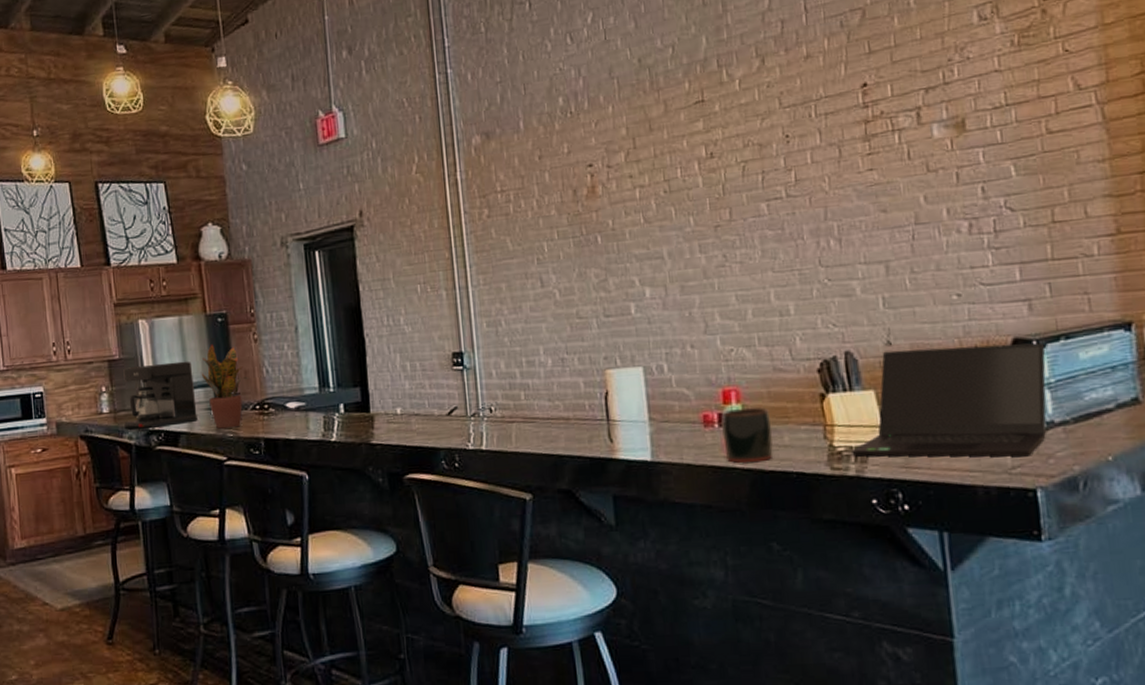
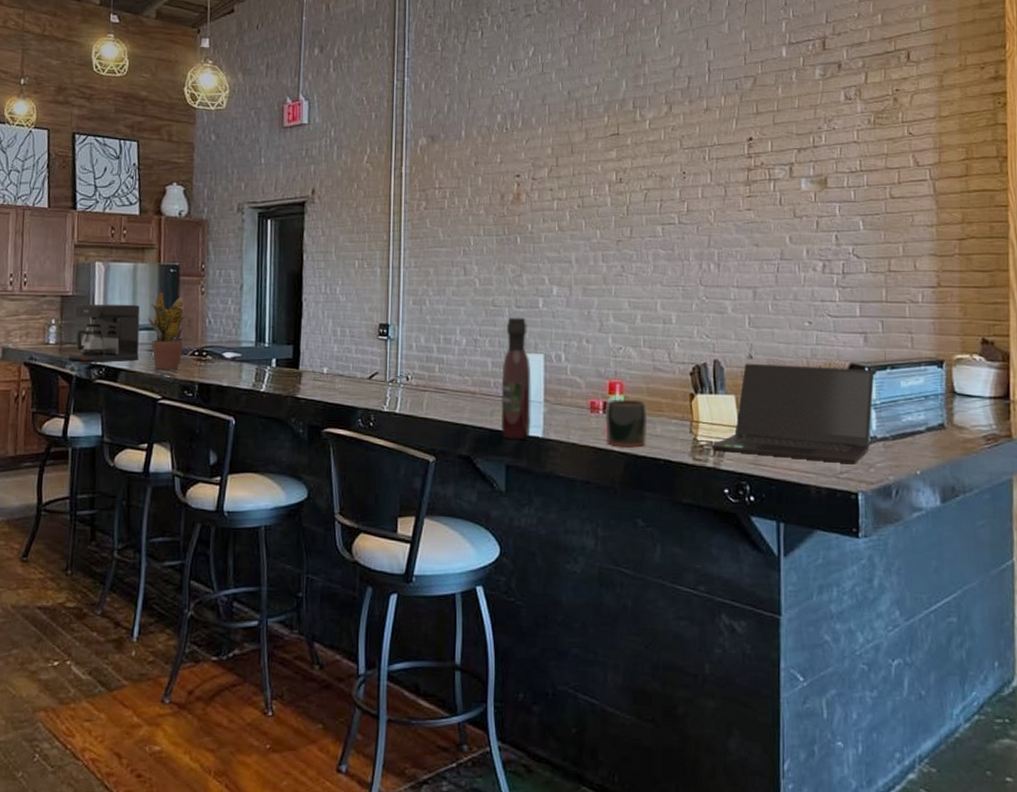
wine bottle: none [595,327,638,467] -> present [501,317,532,440]

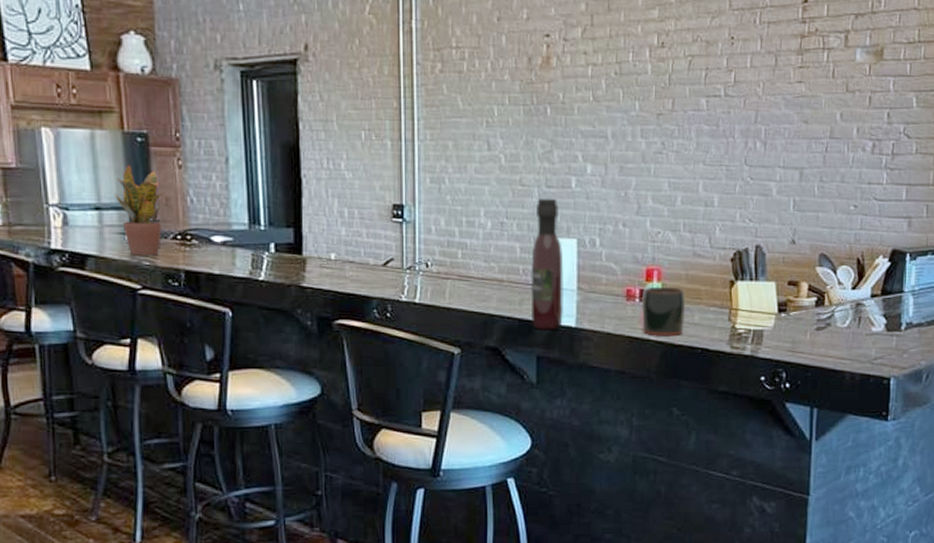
coffee maker: present [68,303,141,363] -> none [20,178,109,248]
laptop: present [712,363,875,465] -> none [750,249,916,350]

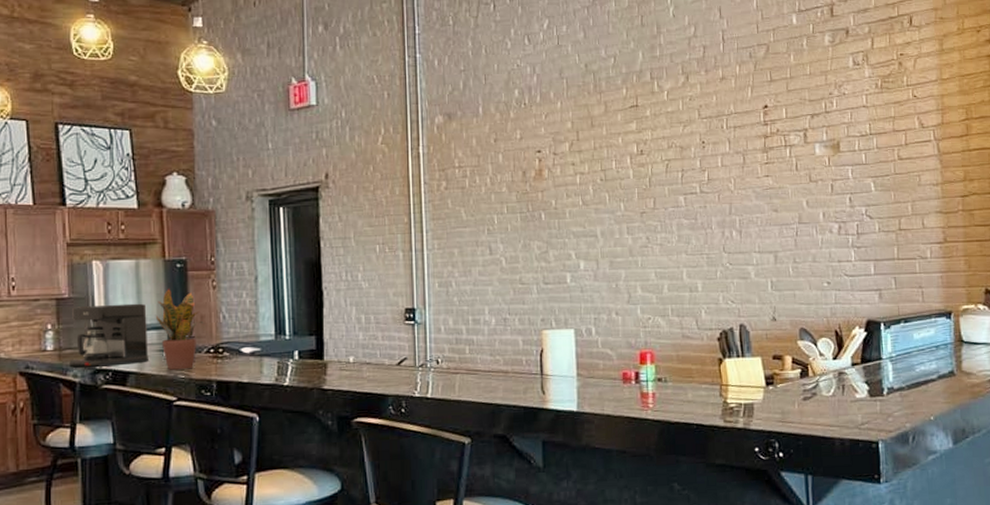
coffee maker: none [20,178,109,248] -> present [69,303,149,369]
wine bottle: present [530,198,564,330] -> none [533,293,566,416]
mug: present [641,286,686,335] -> none [637,367,680,415]

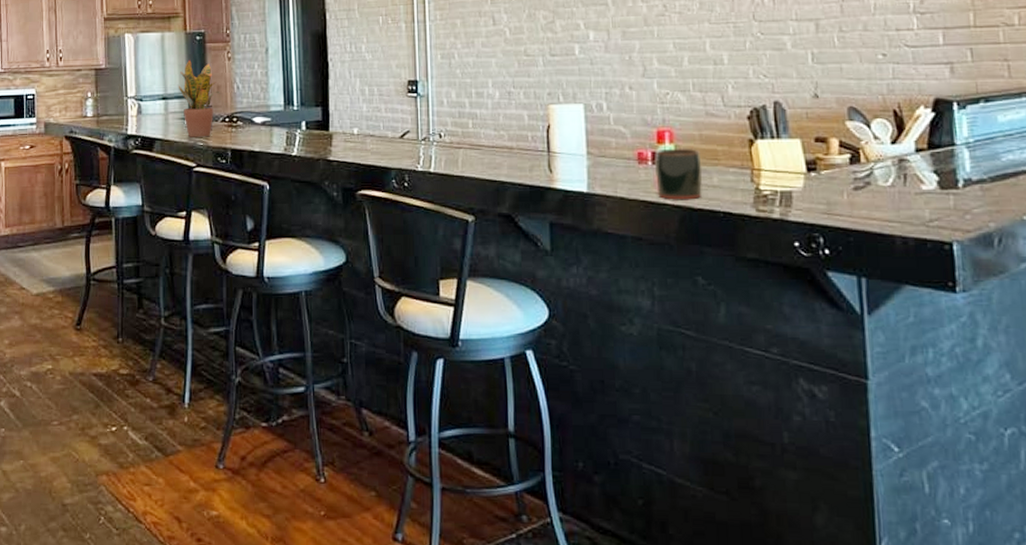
coffee maker: present [69,303,149,369] -> none [105,73,172,134]
mug: none [637,367,680,415] -> present [654,147,703,199]

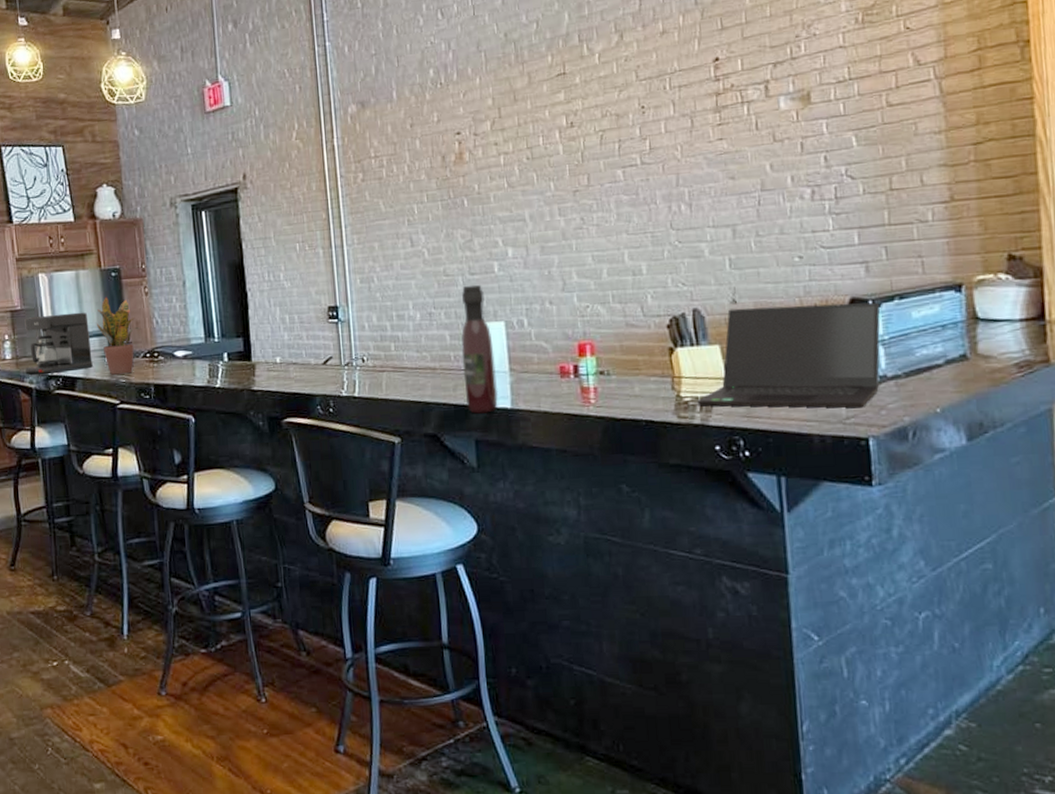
coffee maker: none [105,73,172,134] -> present [24,312,93,375]
wine bottle: none [539,66,575,196] -> present [461,284,499,414]
mug: present [654,147,703,199] -> none [576,359,625,411]
laptop: none [777,103,966,211] -> present [697,302,881,408]

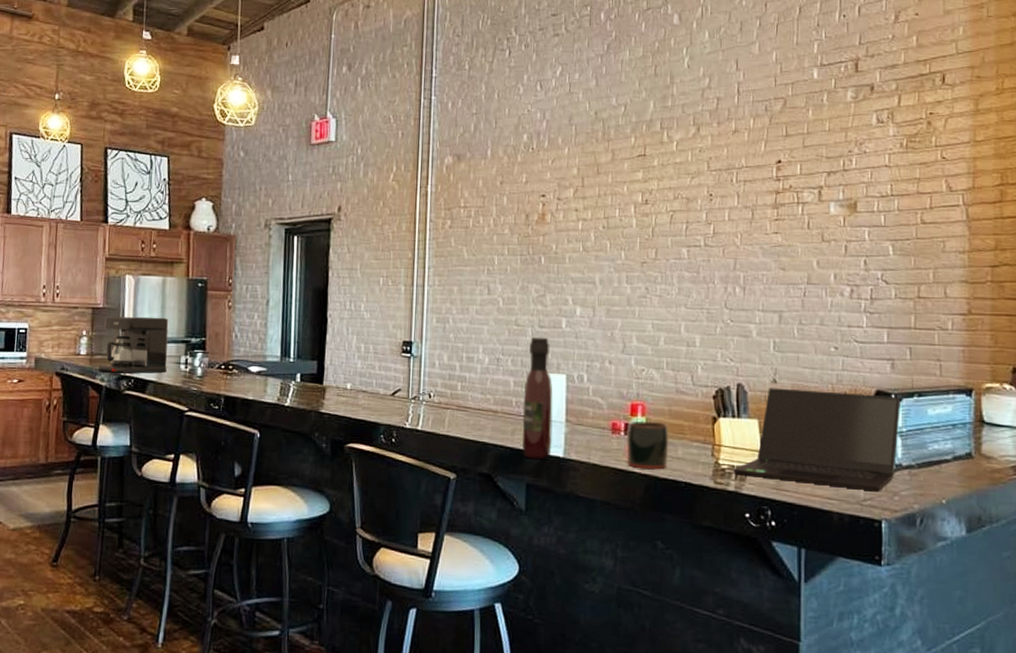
potted plant: present [96,296,141,375] -> none [175,305,219,383]
mug: none [576,359,625,411] -> present [626,420,669,469]

